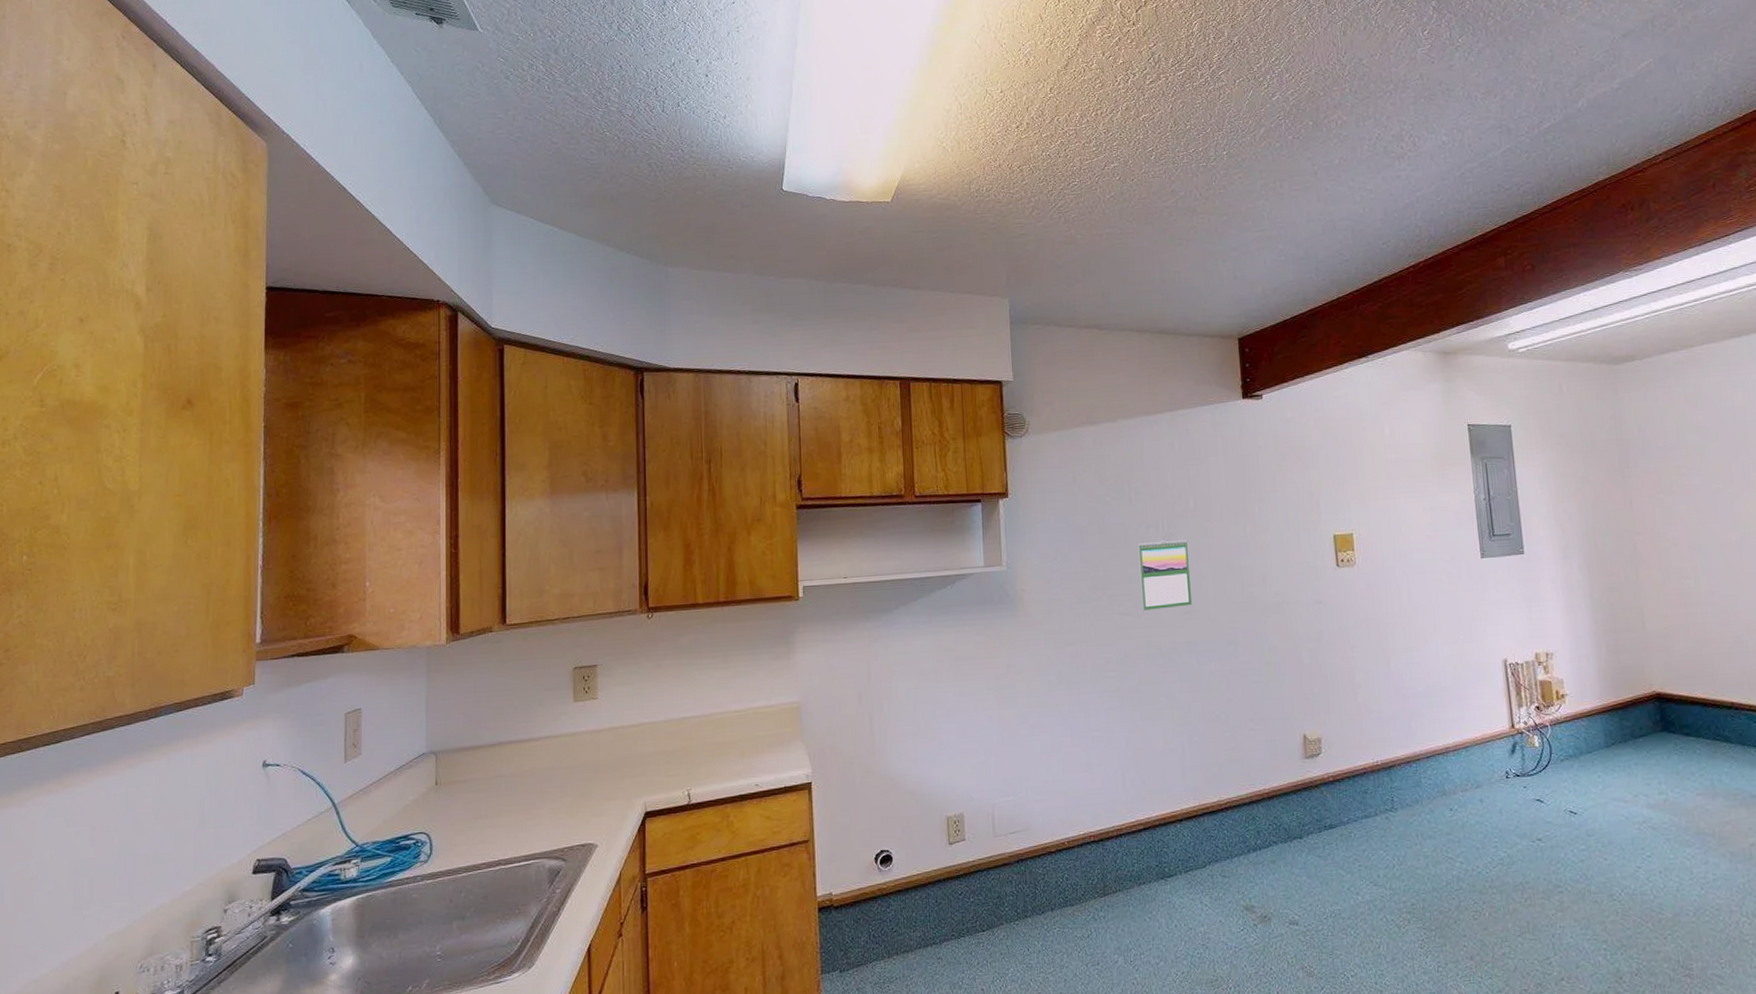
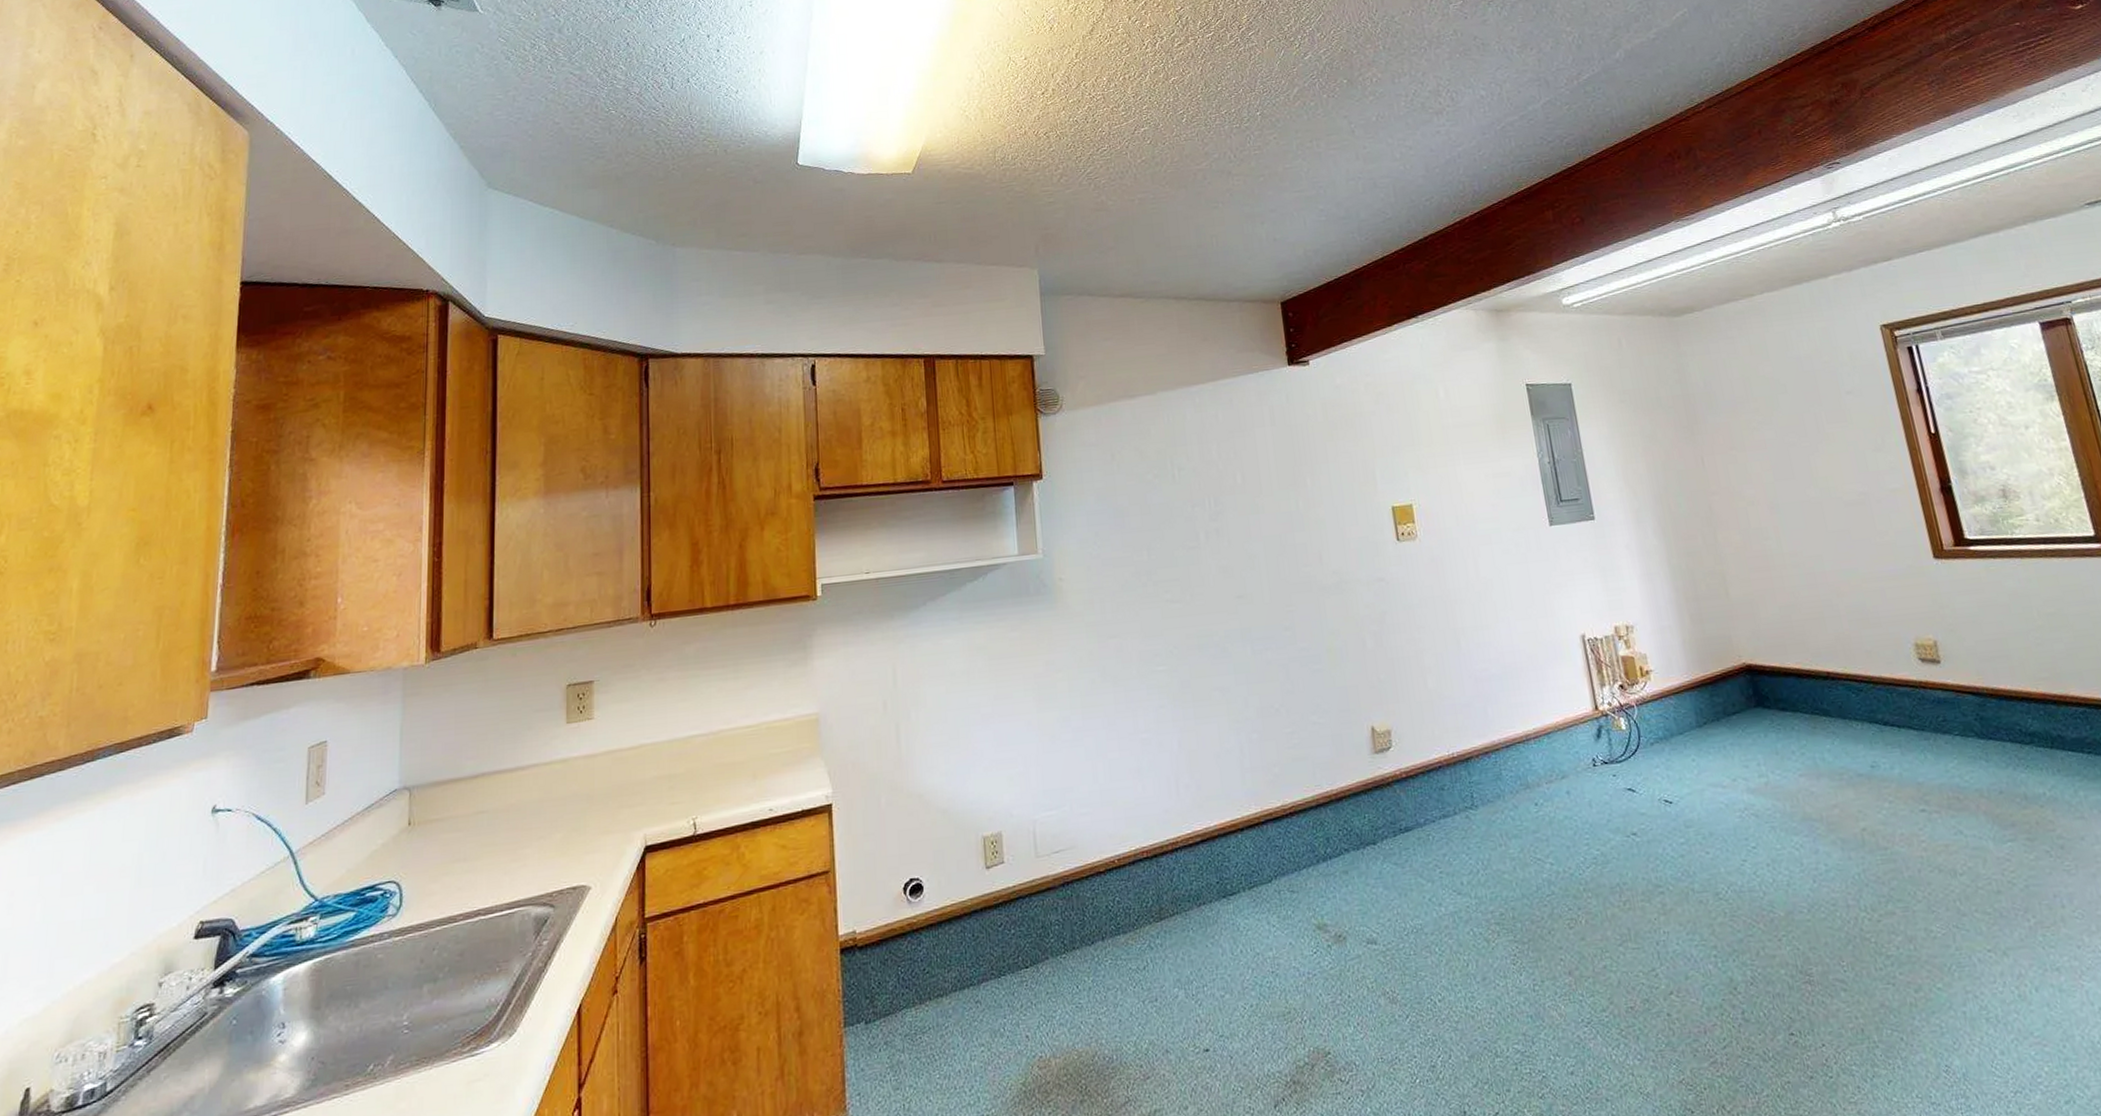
calendar: present [1138,540,1193,611] -> none [1183,518,1245,597]

